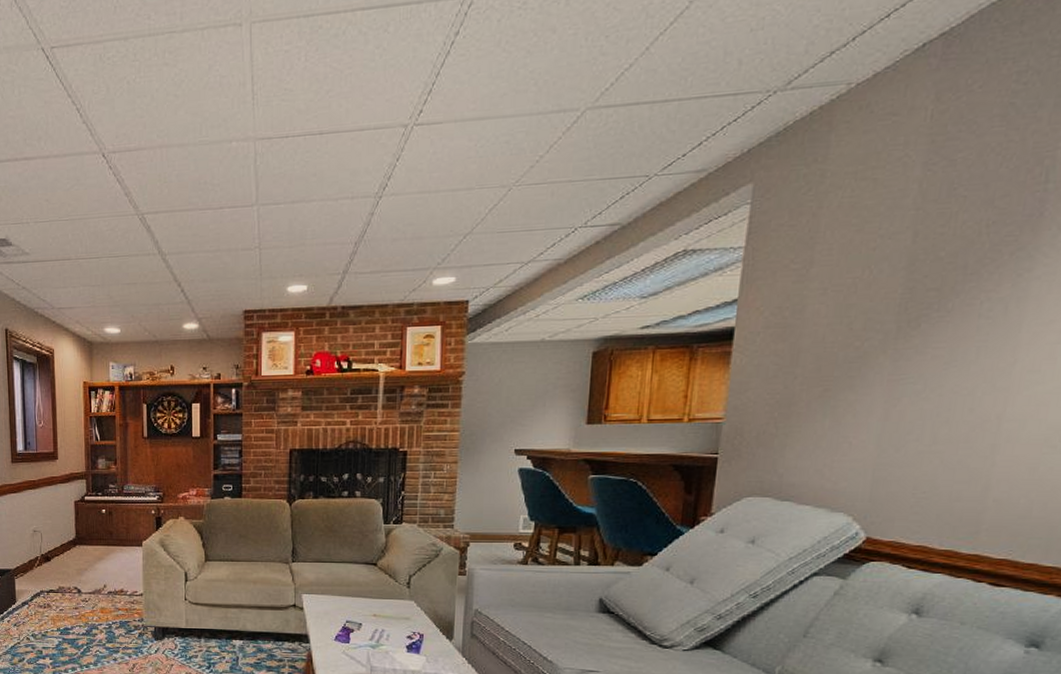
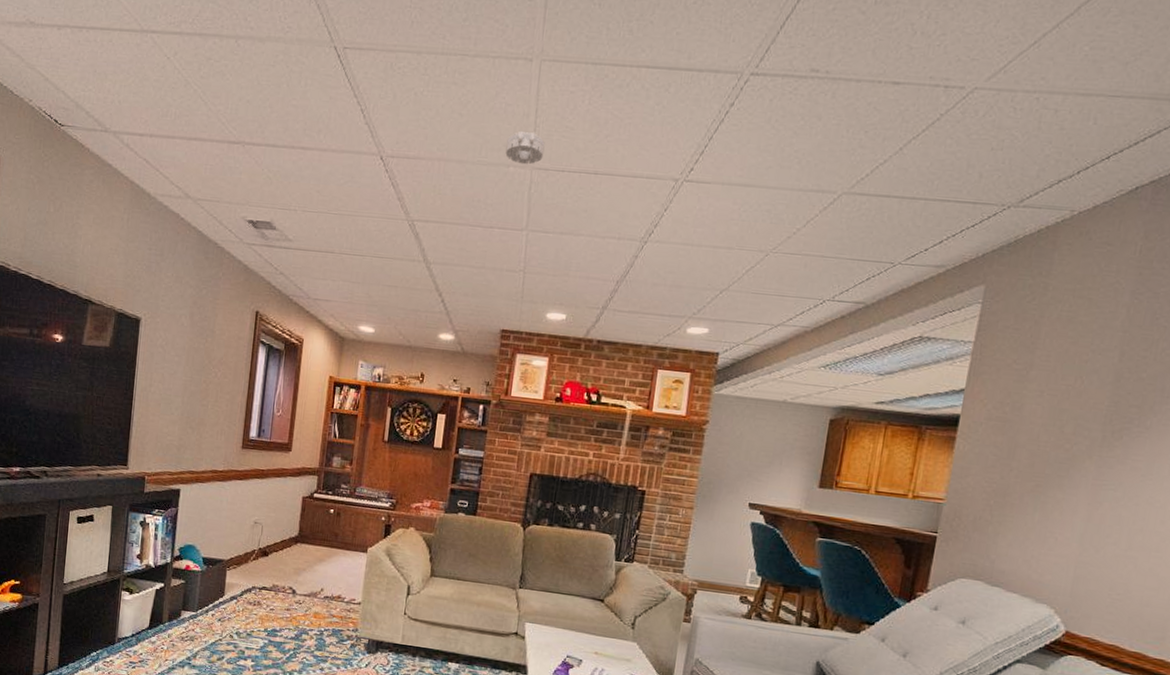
smoke detector: none [226,102,265,137] -> present [505,132,545,165]

